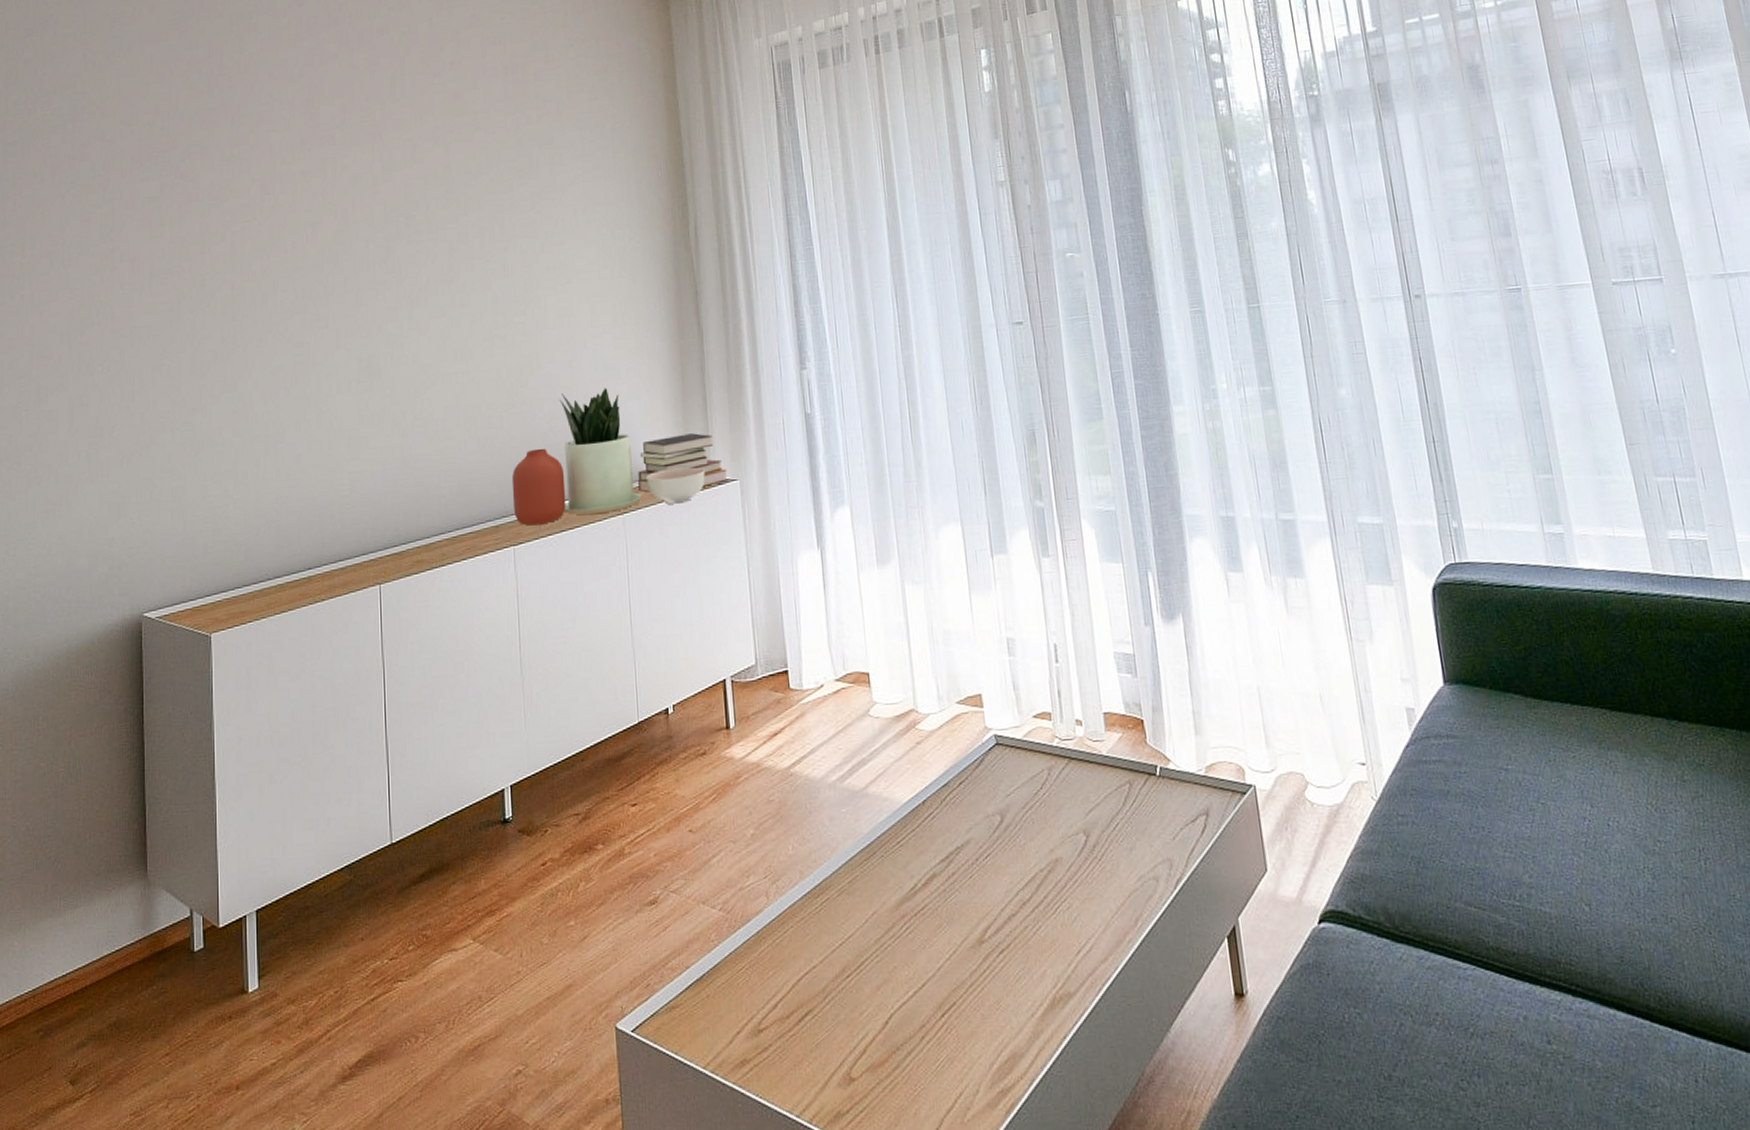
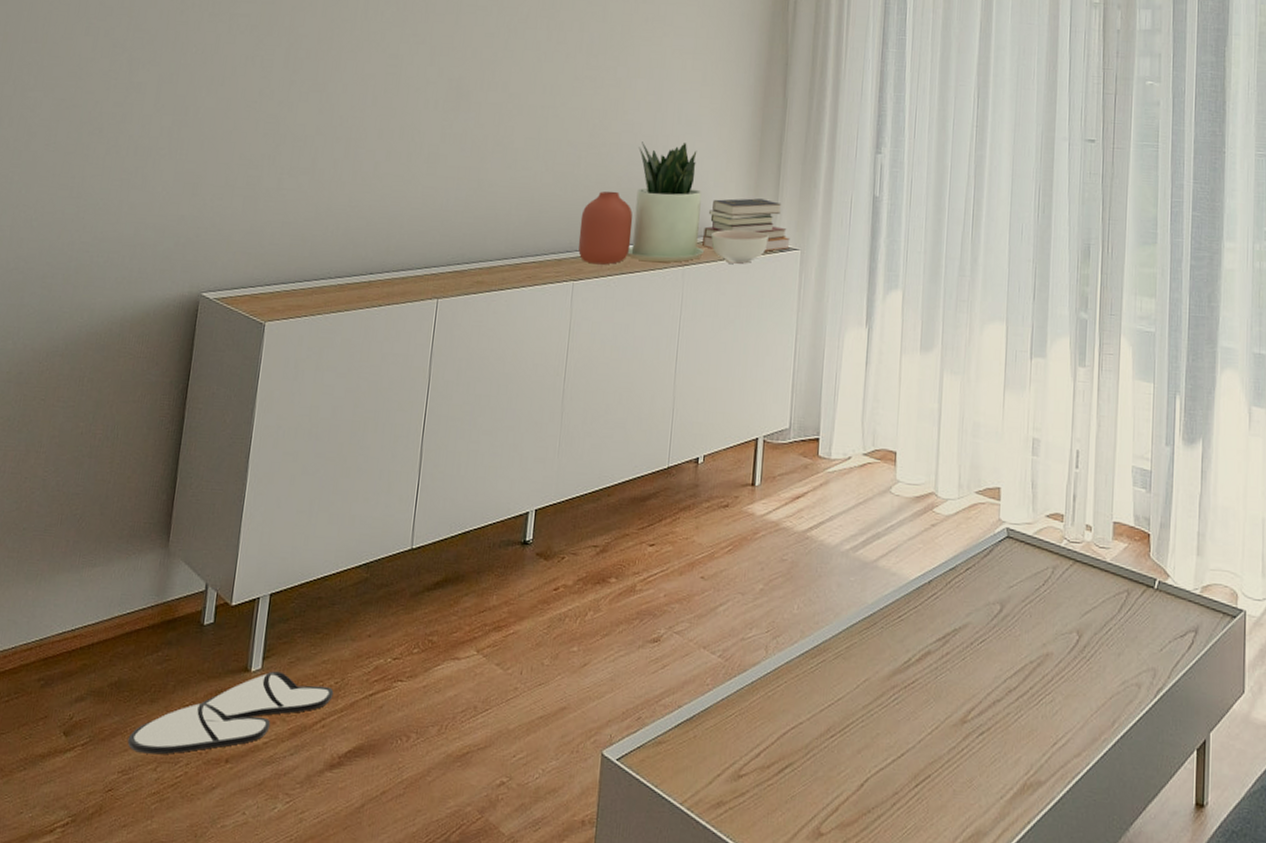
slippers: none [135,988,335,1092] -> present [127,671,334,755]

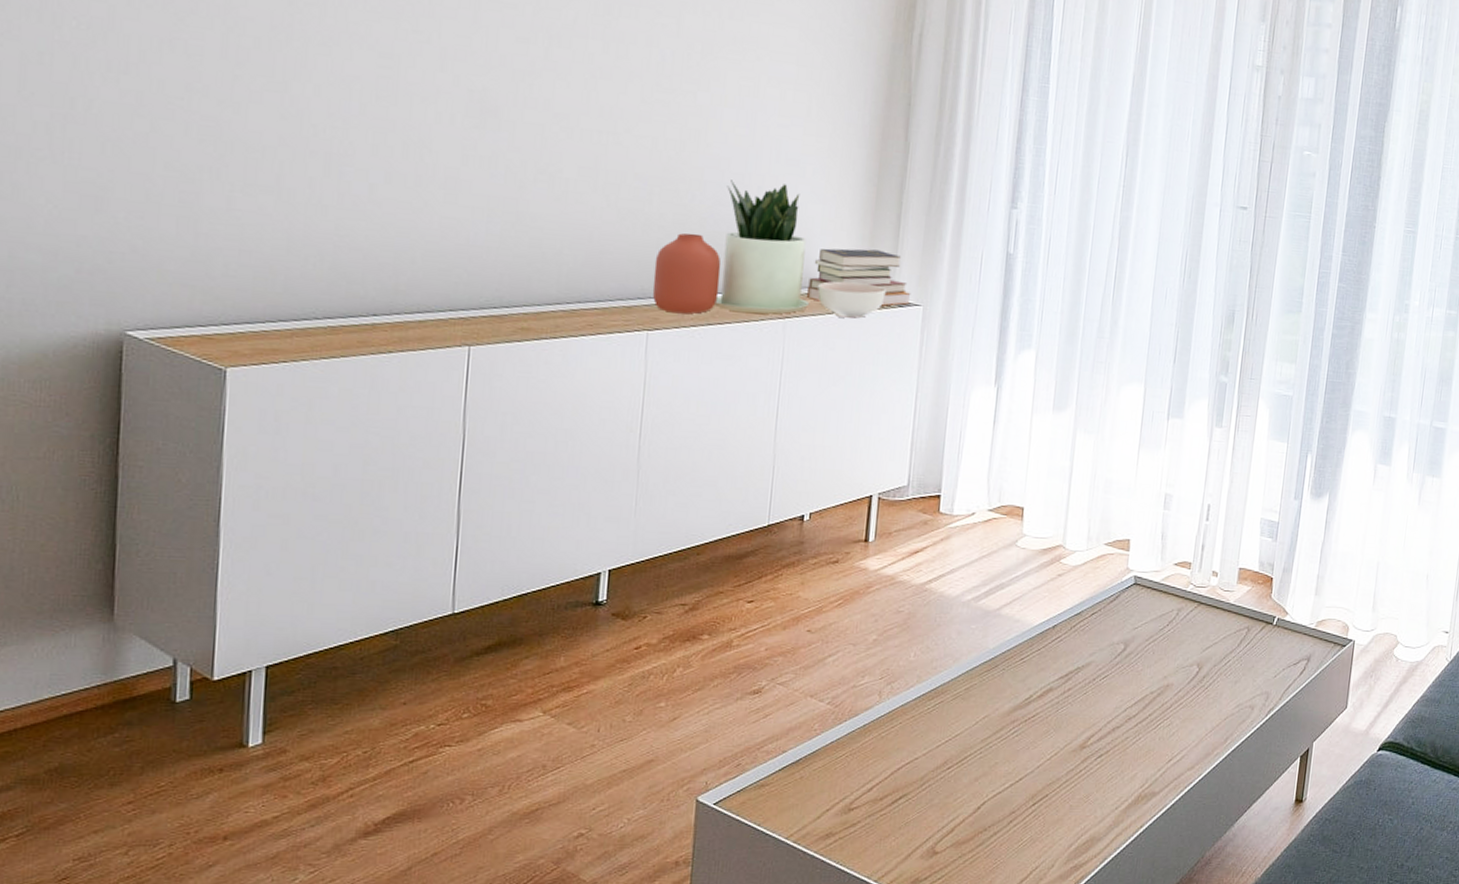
slippers: present [127,671,334,755] -> none [82,745,362,838]

